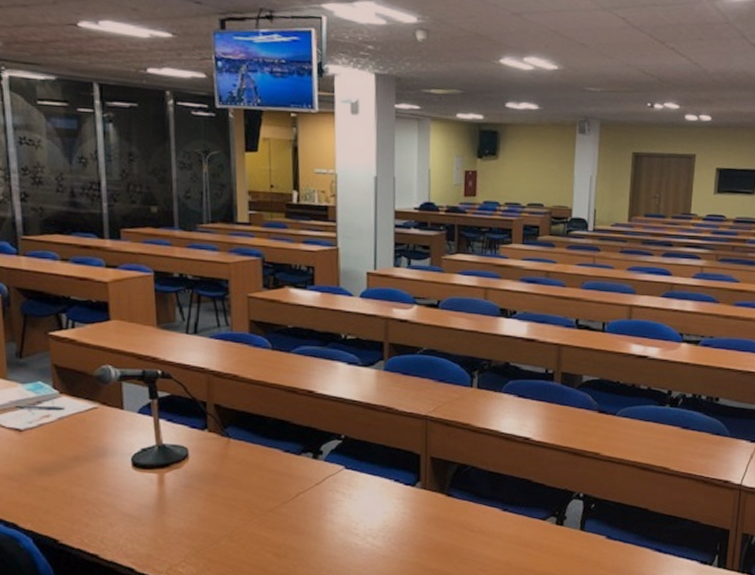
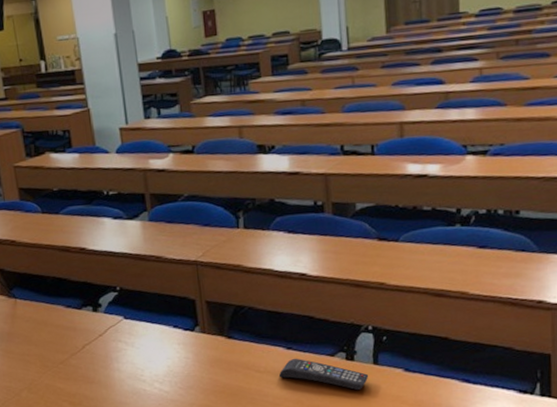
remote control: none [493,520,575,555] -> present [279,358,369,391]

